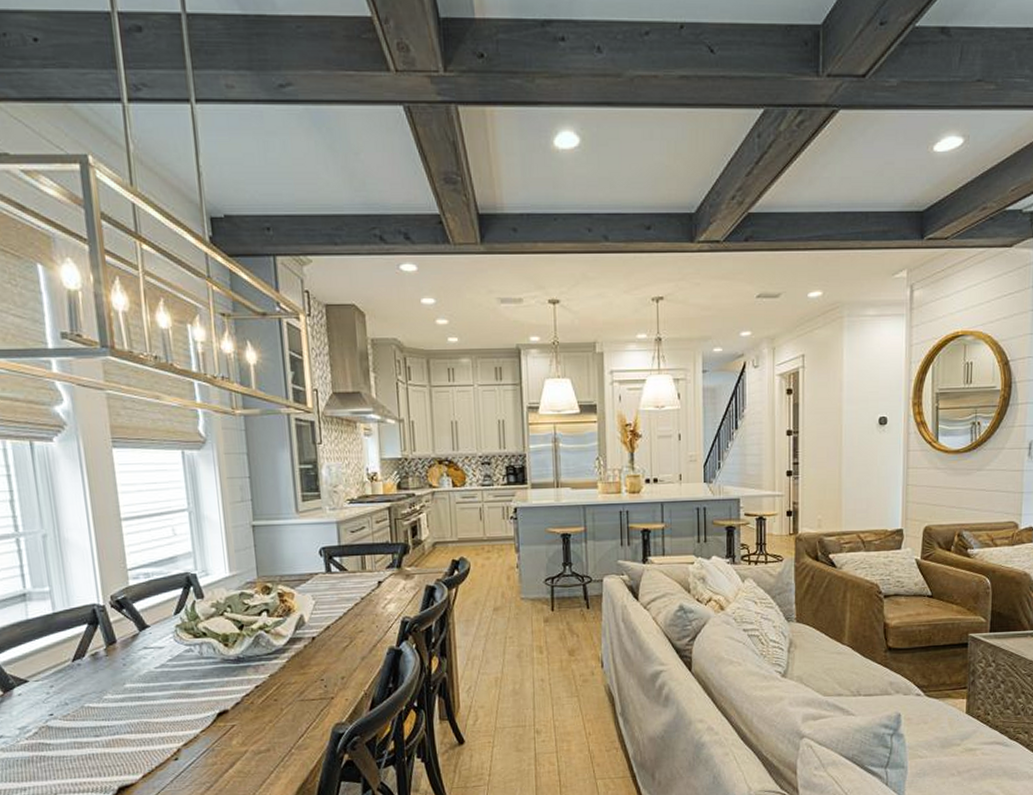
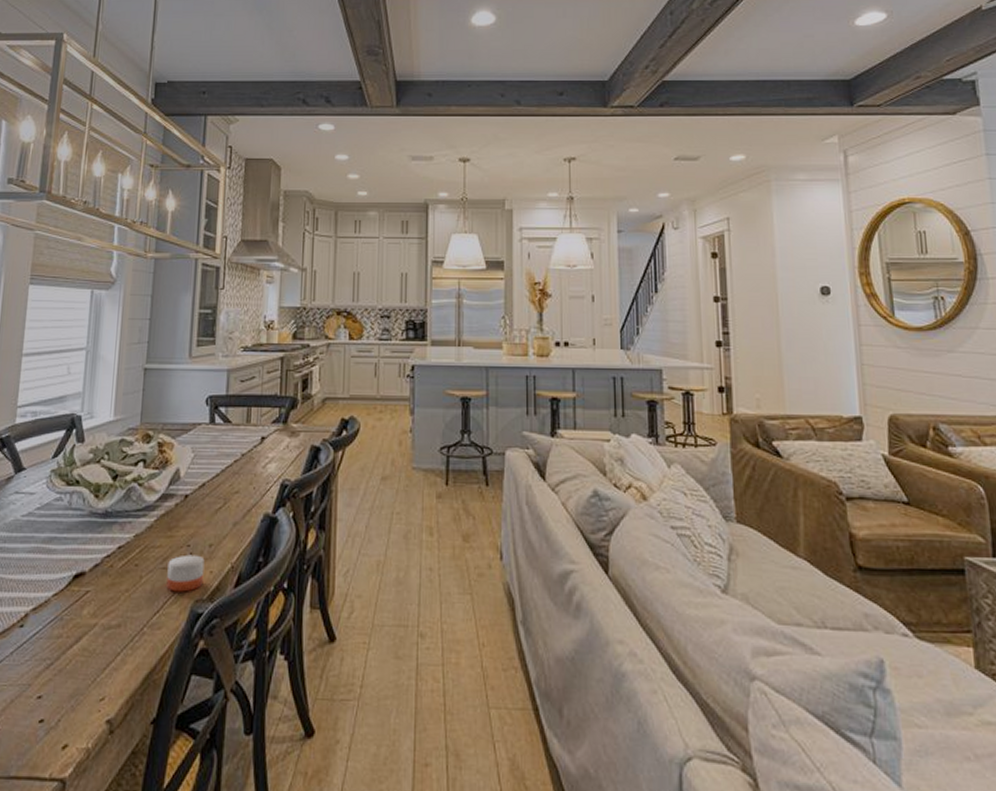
candle: none [305,686,341,719] -> present [166,553,205,592]

